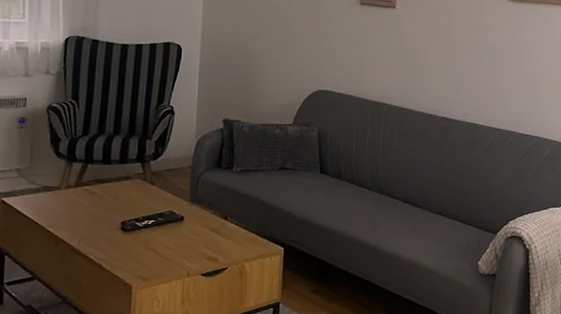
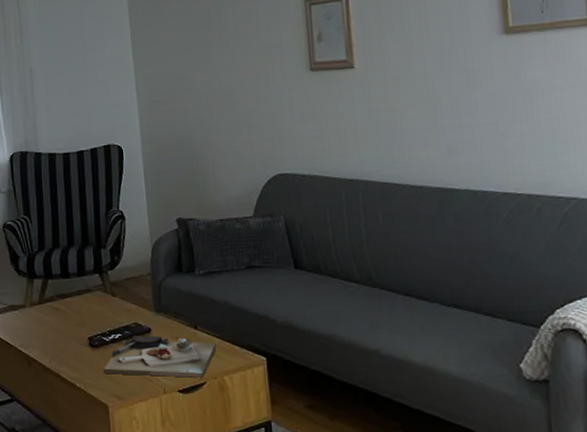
decorative tray: none [131,222,242,263] -> present [102,335,217,378]

